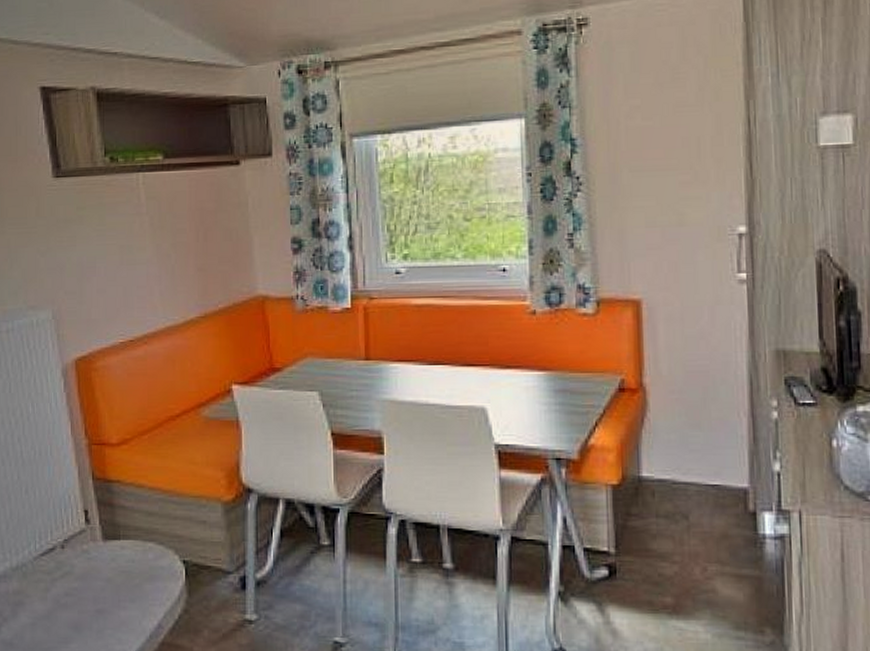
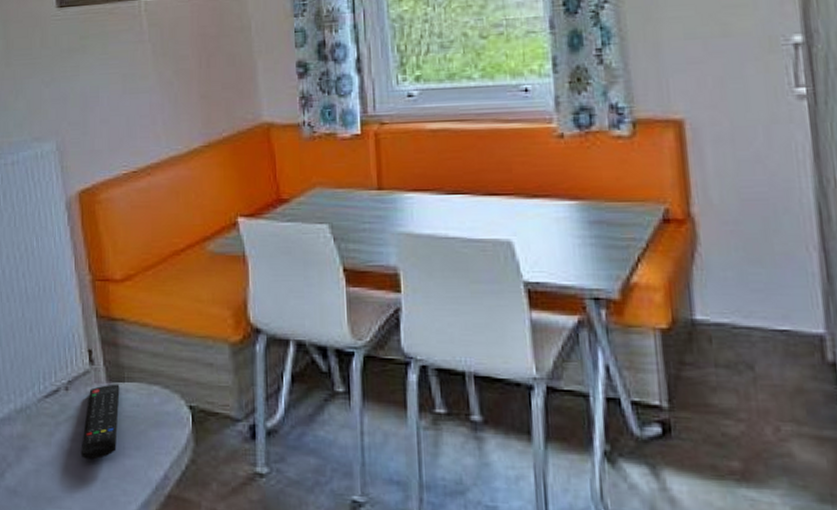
remote control: none [76,541,115,612] -> present [80,384,120,460]

